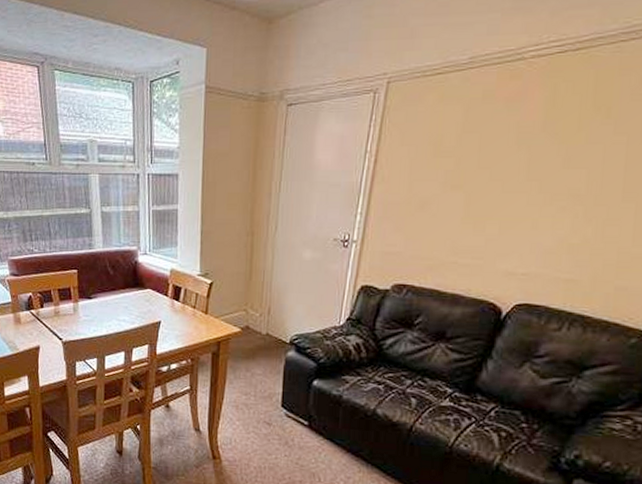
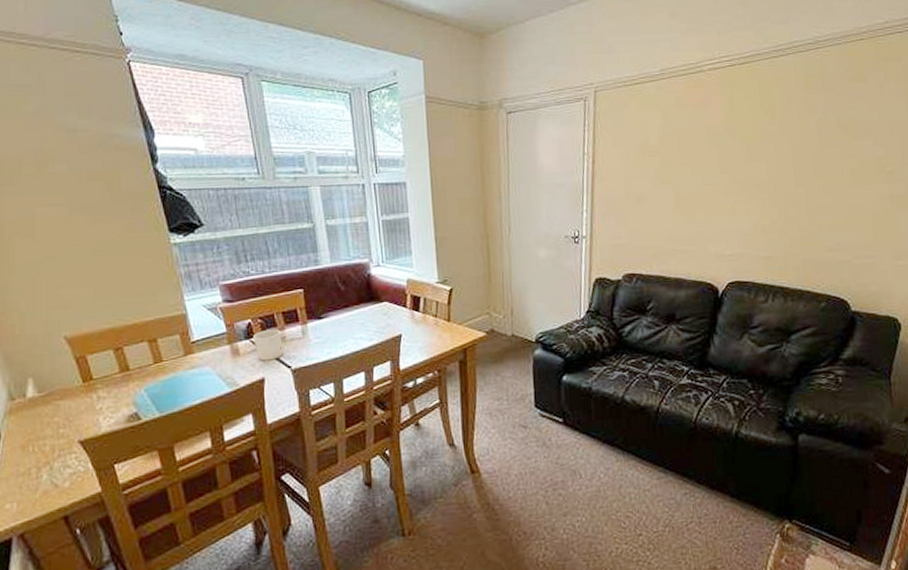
mug: none [33,303,57,331] -> present [253,329,283,361]

